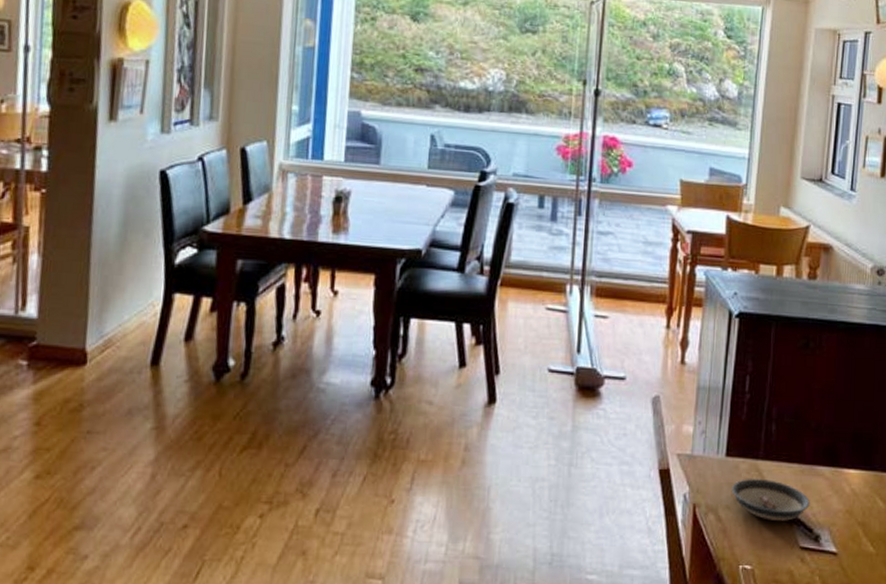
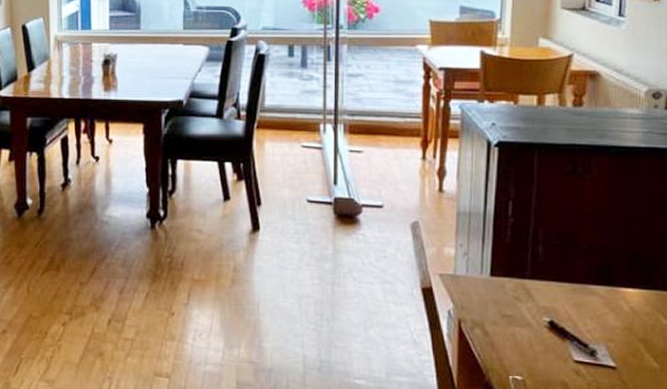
saucer: present [731,479,810,521] -> none [497,297,584,336]

